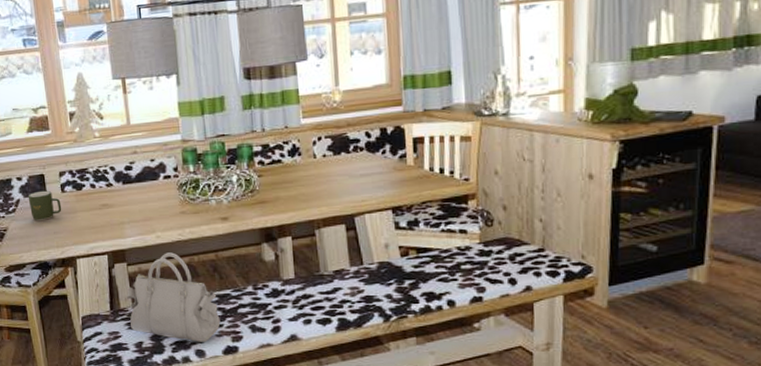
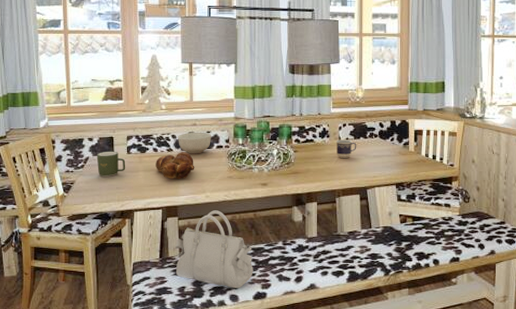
bread loaf: none [95,185,141,219] -> present [156,151,195,180]
bowl: none [116,160,157,188] -> present [177,132,212,154]
cup: none [311,156,338,181] -> present [336,139,357,159]

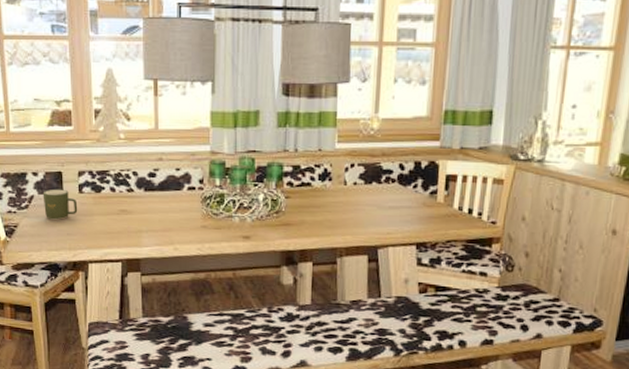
bread loaf: present [156,151,195,180] -> none [113,192,161,227]
shoulder bag: present [174,210,253,288] -> none [136,266,231,360]
bowl: present [177,132,212,154] -> none [139,168,182,197]
cup: present [336,139,357,159] -> none [340,184,368,209]

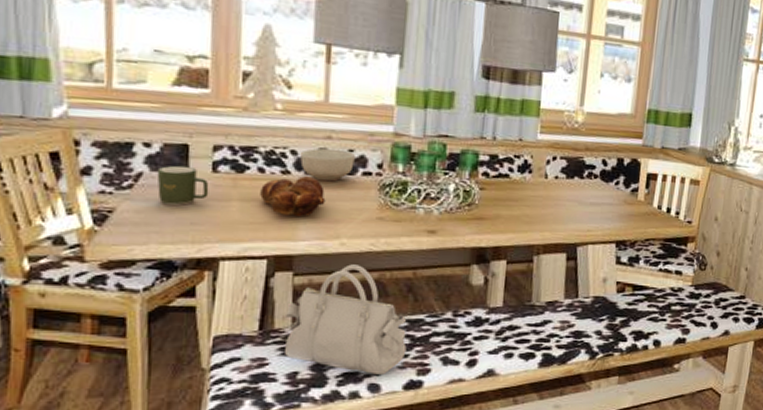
bread loaf: none [113,192,161,227] -> present [260,175,326,217]
shoulder bag: none [136,266,231,360] -> present [283,264,407,375]
bowl: none [139,168,182,197] -> present [299,148,357,182]

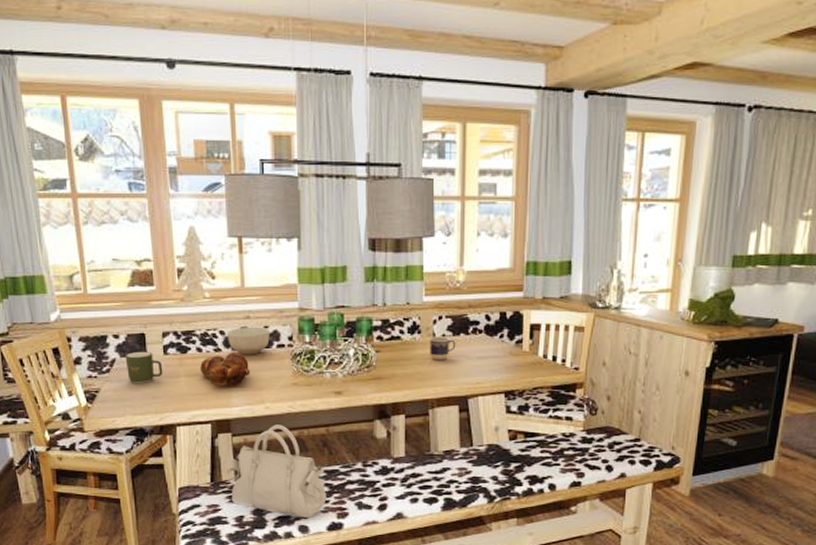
cup: none [540,177,569,204] -> present [430,336,456,361]

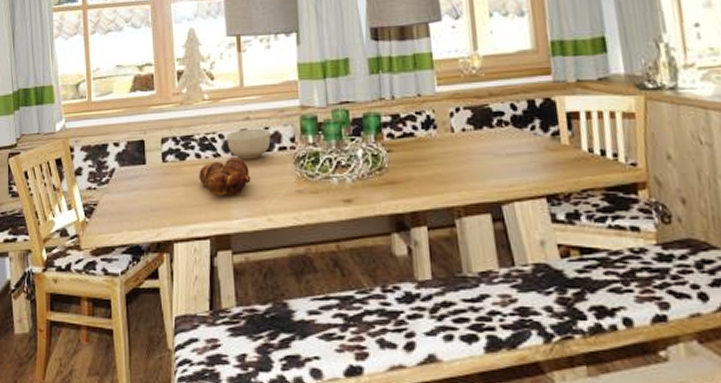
mug: present [125,351,163,383] -> none [124,159,161,194]
shoulder bag: present [228,425,327,518] -> none [229,240,342,359]
cup: present [430,336,456,361] -> none [448,131,480,160]

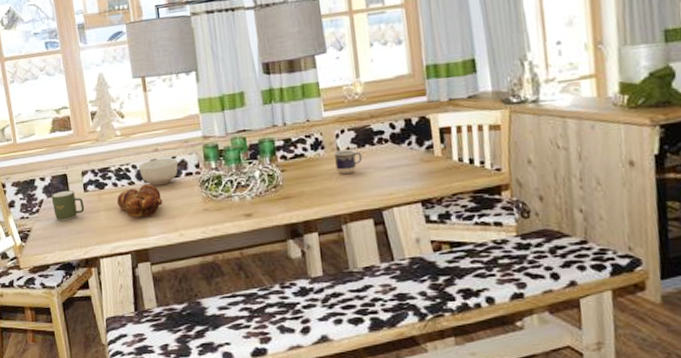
mug: none [124,159,161,194] -> present [51,190,85,221]
cup: none [448,131,480,160] -> present [334,149,363,175]

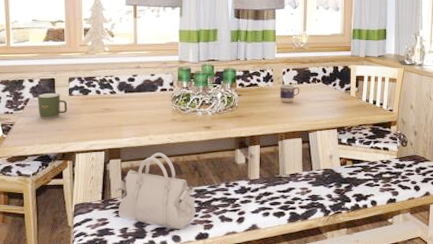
bread loaf: present [117,183,163,218] -> none [98,93,138,122]
bowl: present [138,158,178,186] -> none [120,74,156,97]
shoulder bag: none [150,251,248,344] -> present [117,153,196,229]

